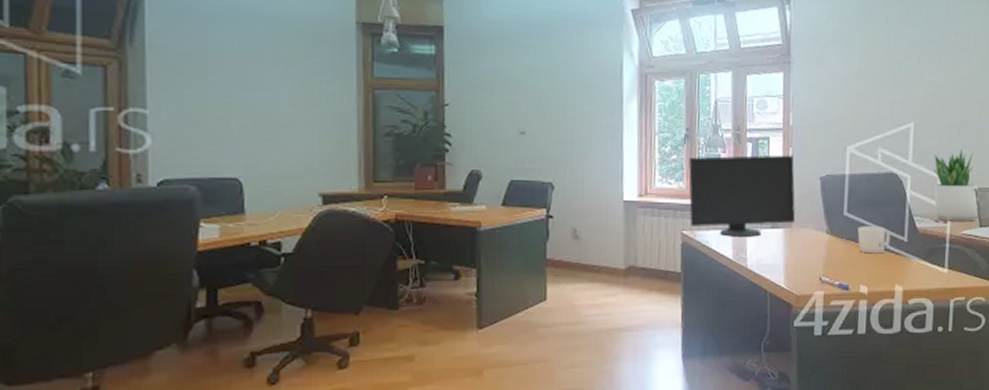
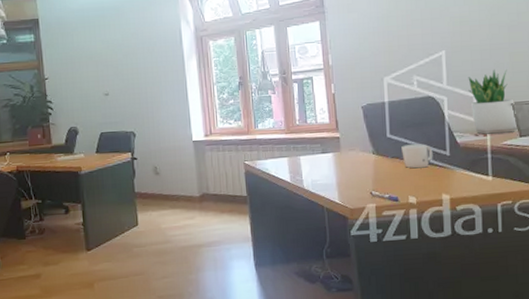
computer monitor: present [689,155,796,237] -> none [244,90,343,163]

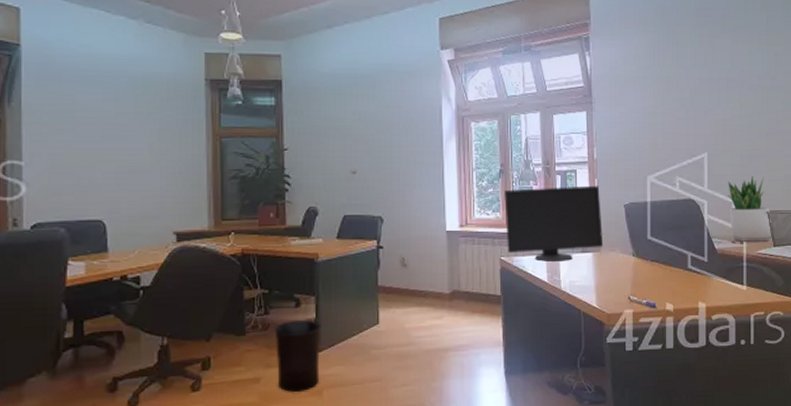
waste bin: none [49,223,91,286] -> present [274,319,321,392]
computer monitor: none [244,90,343,163] -> present [504,185,604,261]
mug: present [401,144,433,169] -> none [661,248,691,274]

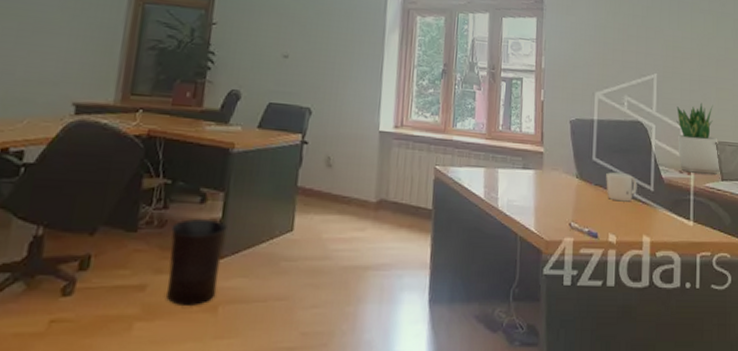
computer monitor: present [504,185,604,261] -> none [443,91,546,177]
mug: none [661,248,691,274] -> present [606,172,637,202]

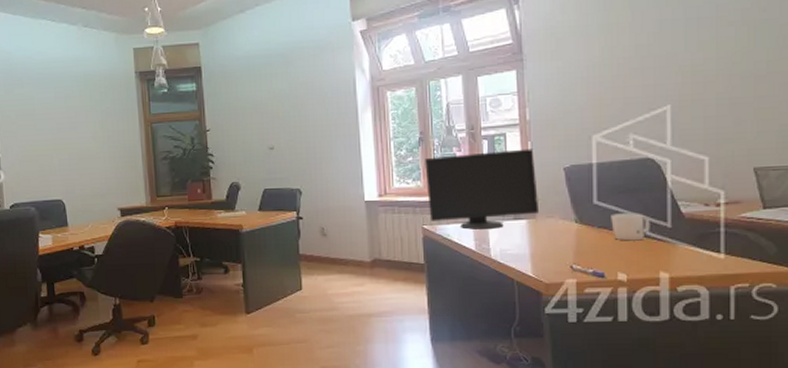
waste bin: present [167,218,227,306] -> none [207,284,250,349]
computer monitor: none [443,91,546,177] -> present [425,148,540,229]
planter: present [676,102,719,175] -> none [699,127,760,204]

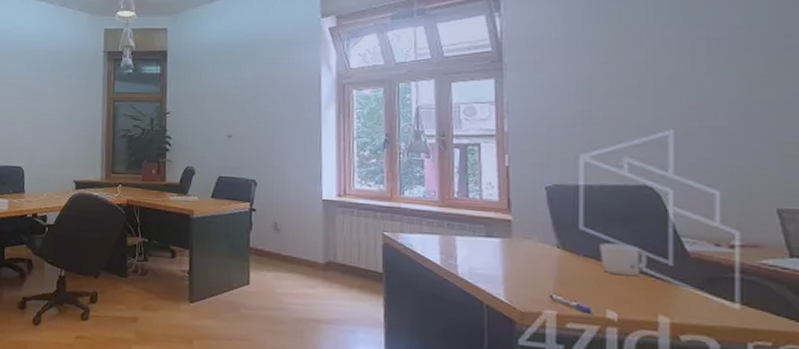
computer monitor: present [425,148,540,229] -> none [389,161,516,244]

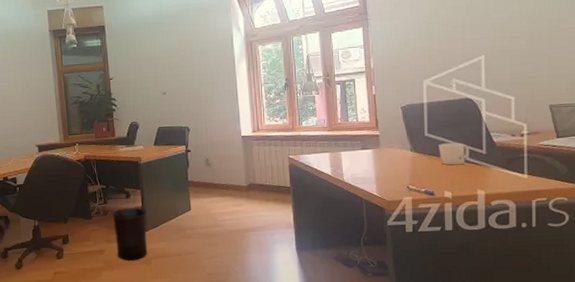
waste bin: none [152,269,194,337] -> present [112,207,148,261]

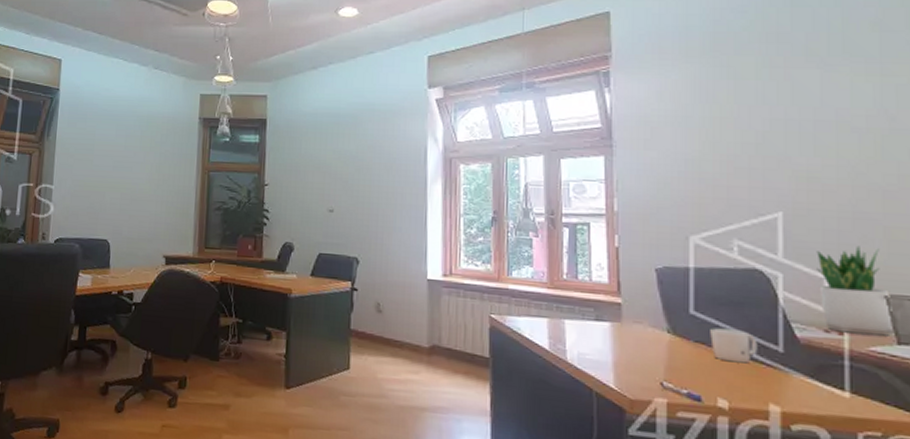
waste bin: present [112,207,148,261] -> none [245,352,291,427]
planter: none [506,73,554,135] -> present [816,245,893,336]

